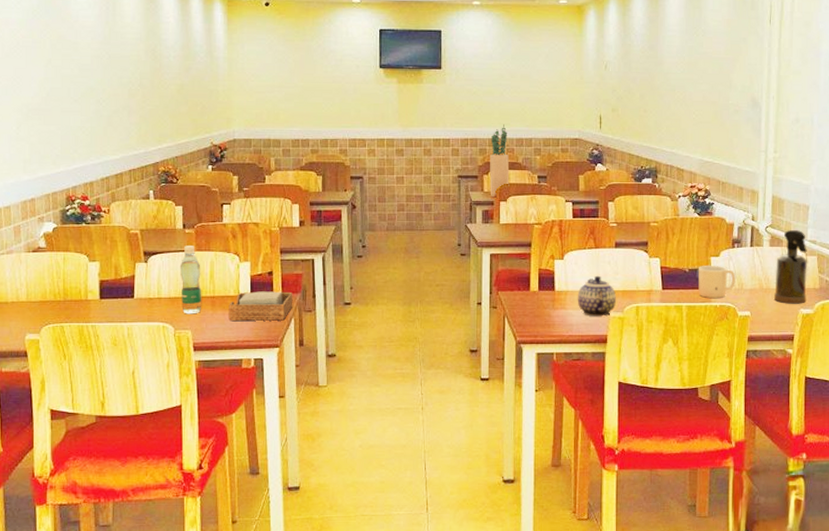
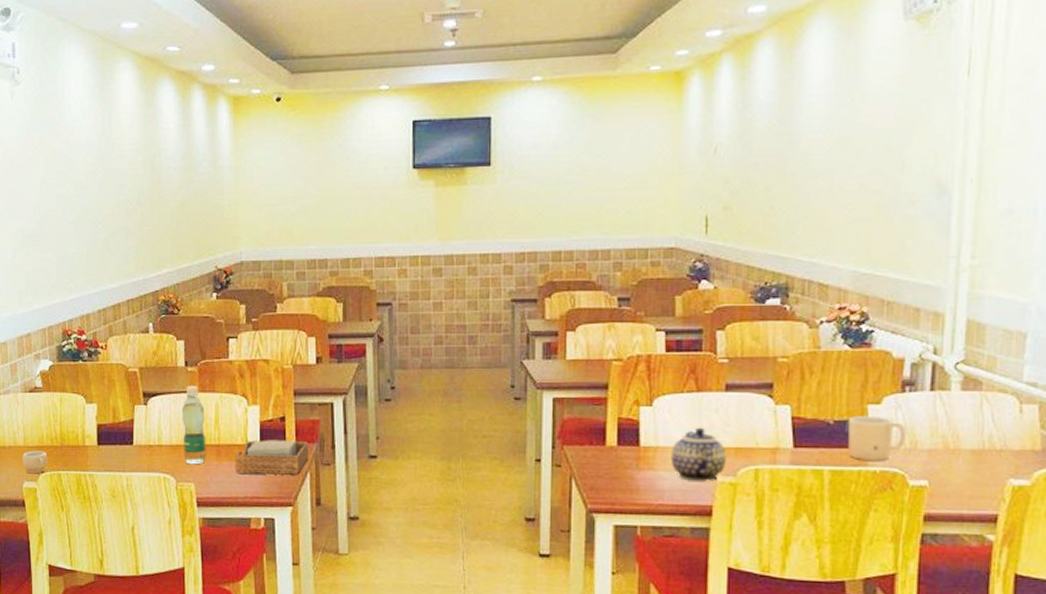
cup: none [25,305,51,327] -> present [22,450,48,474]
vase: present [490,125,510,198] -> none [553,233,580,327]
spray bottle: present [774,230,807,304] -> none [967,368,1023,472]

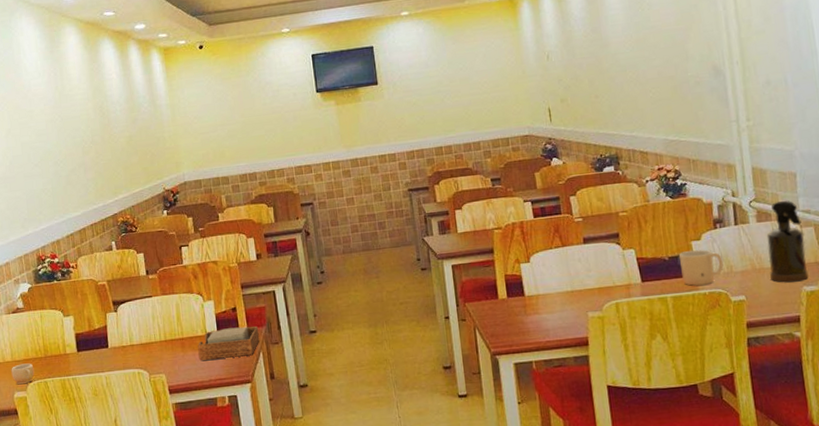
bottle: present [181,386,206,465] -> none [147,290,173,358]
teapot: present [670,427,727,481] -> none [549,274,594,319]
spray bottle: none [967,368,1023,472] -> present [766,201,809,283]

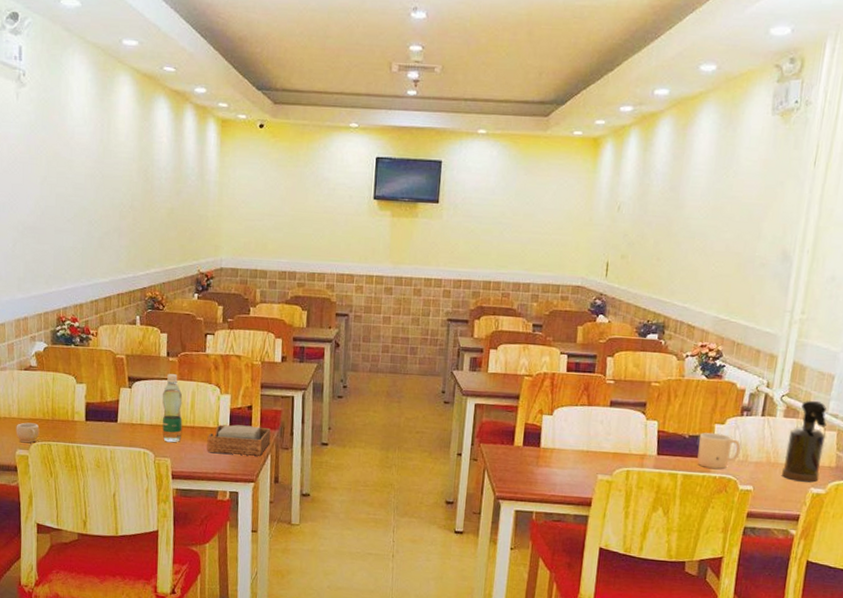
bottle: none [147,290,173,358] -> present [162,374,183,443]

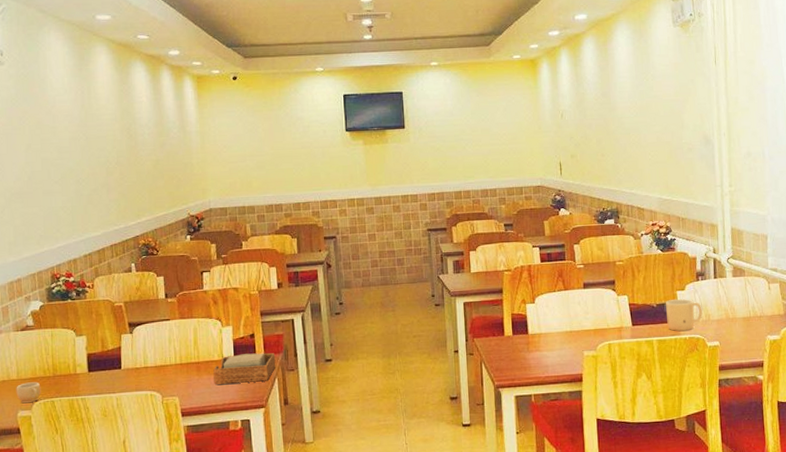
bottle: present [162,374,183,443] -> none [164,314,188,381]
spray bottle: present [782,401,827,482] -> none [740,259,773,332]

